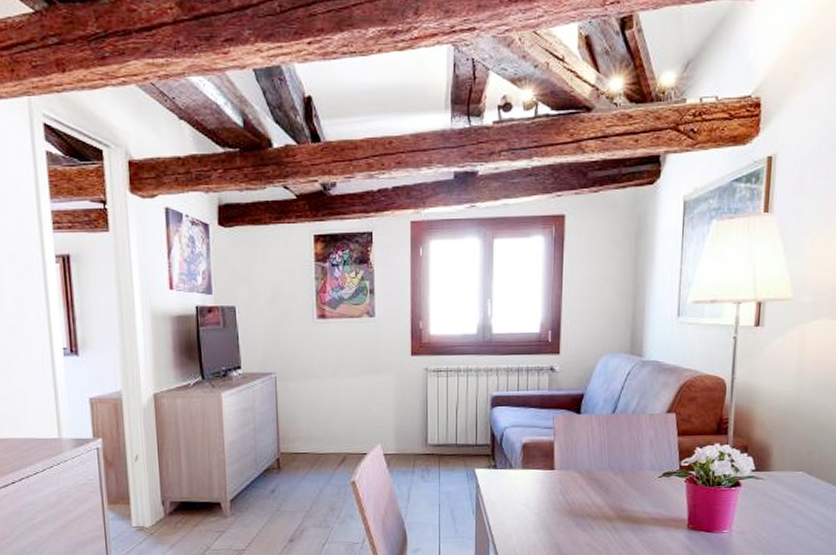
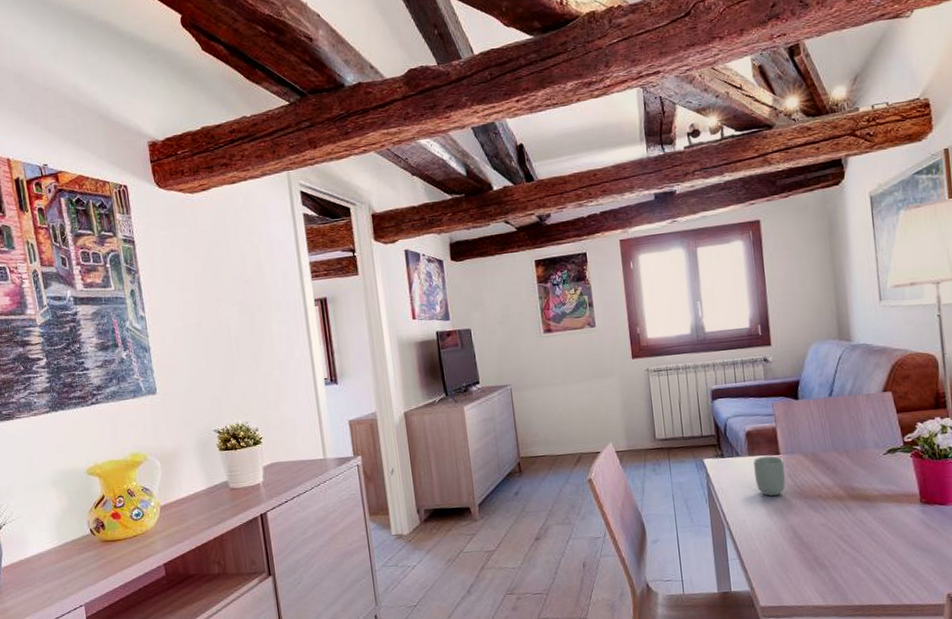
cup: none [526,470,558,512] -> present [753,456,786,496]

